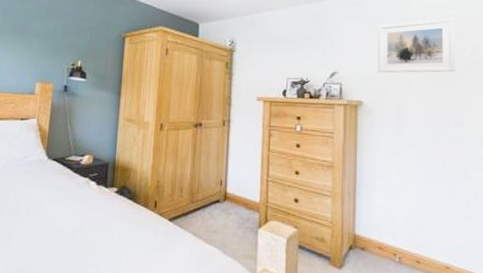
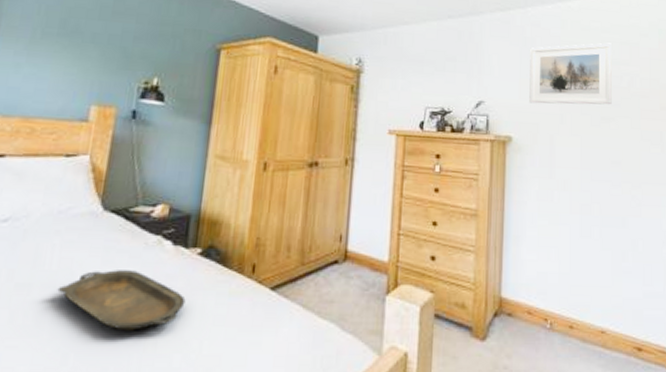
serving tray: none [20,202,107,247] -> present [57,270,186,331]

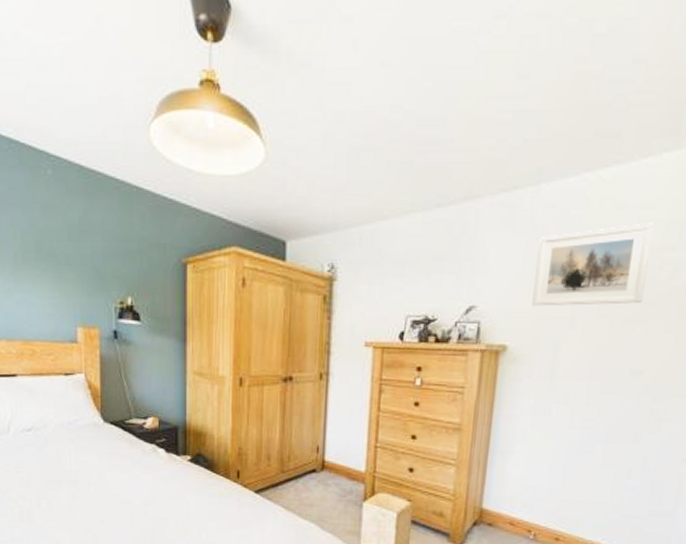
serving tray: present [57,270,186,331] -> none [80,472,183,520]

